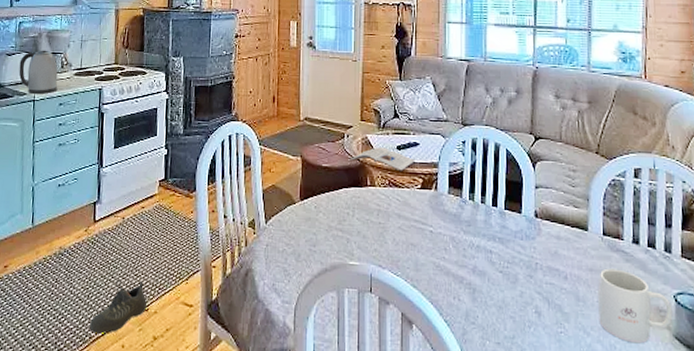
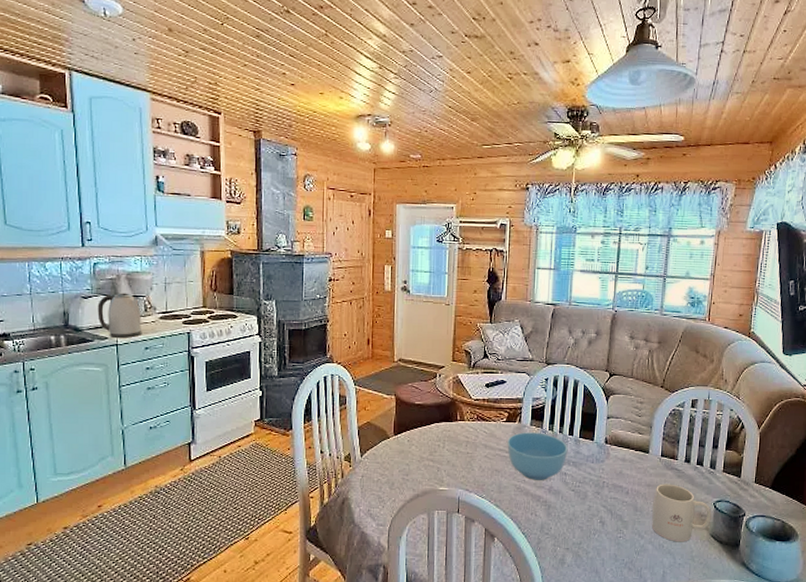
shoe: present [90,279,148,334] -> none [191,512,248,562]
magazine: present [348,147,415,172] -> none [440,385,502,407]
bowl: none [423,201,492,258] -> present [507,432,568,480]

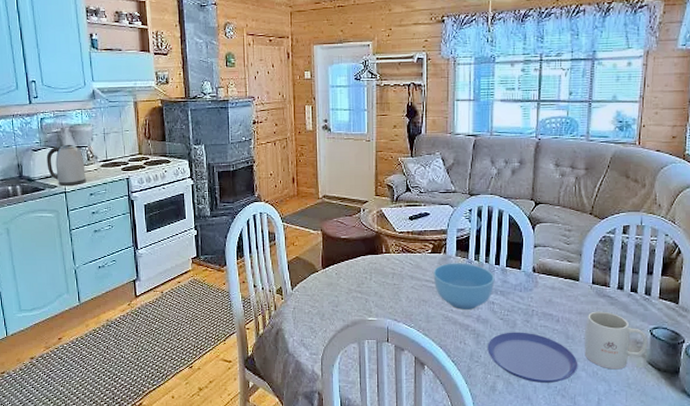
plate: none [558,503,646,556] -> present [487,332,578,383]

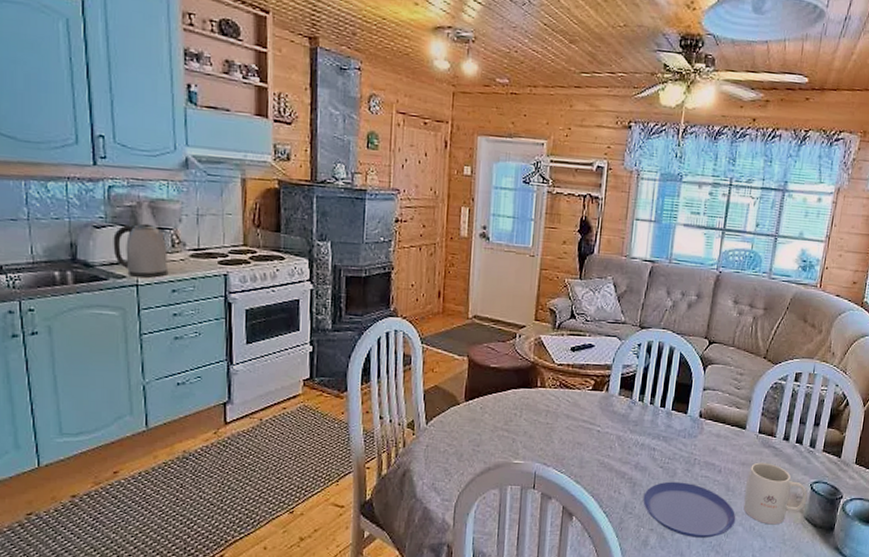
bowl: present [433,263,495,310] -> none [591,402,659,456]

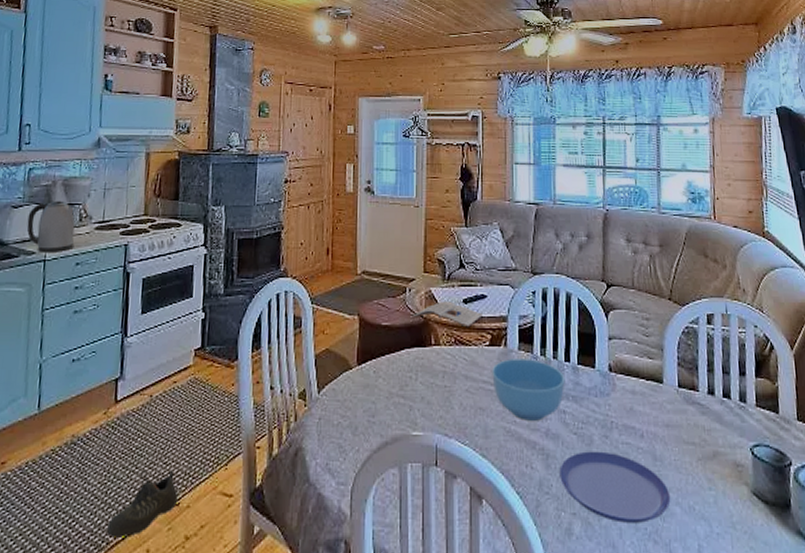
shoe: none [225,482,292,537] -> present [107,469,179,538]
magazine: none [519,348,589,374] -> present [410,301,483,328]
bowl: none [591,402,659,456] -> present [492,359,565,421]
mug: present [743,462,808,525] -> none [674,423,751,503]

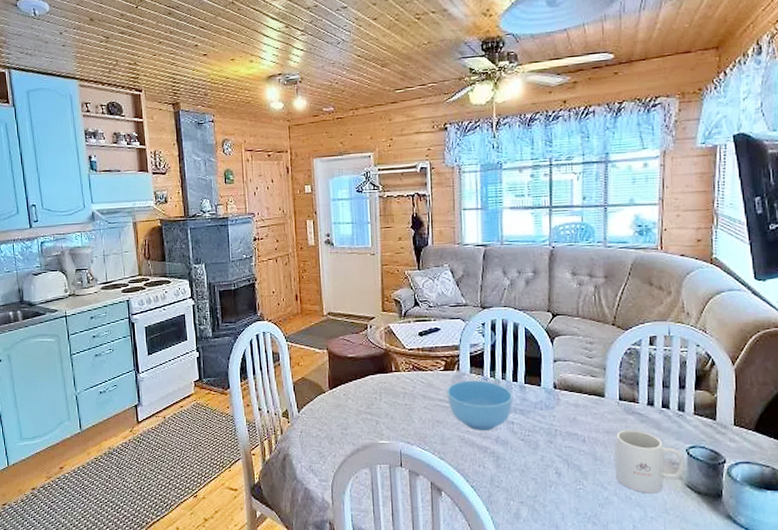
kettle: present [27,200,75,254] -> none [47,267,87,311]
shoe: present [107,469,179,538] -> none [145,471,196,519]
magazine: present [410,301,483,328] -> none [372,335,437,357]
plate: present [559,451,671,523] -> none [508,453,609,509]
mug: none [674,423,751,503] -> present [614,429,685,494]

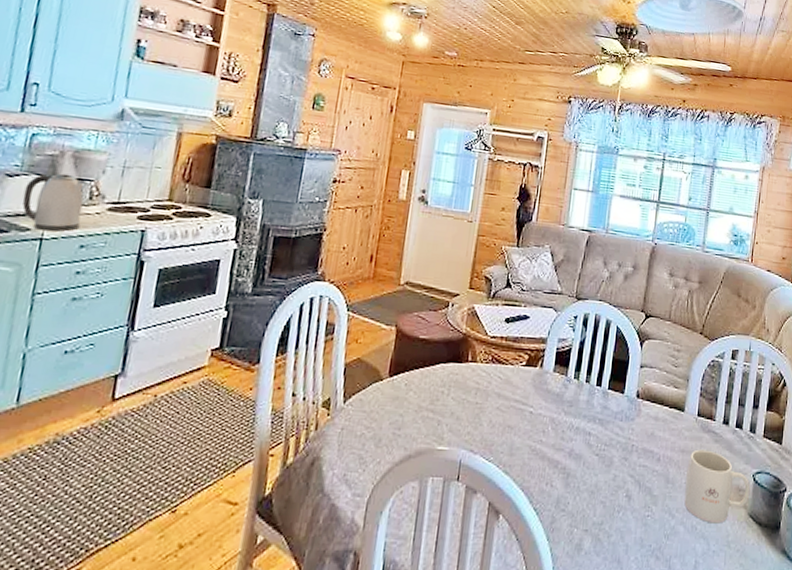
kettle: none [47,267,87,311] -> present [22,173,84,232]
bowl: present [447,380,513,430] -> none [524,380,595,441]

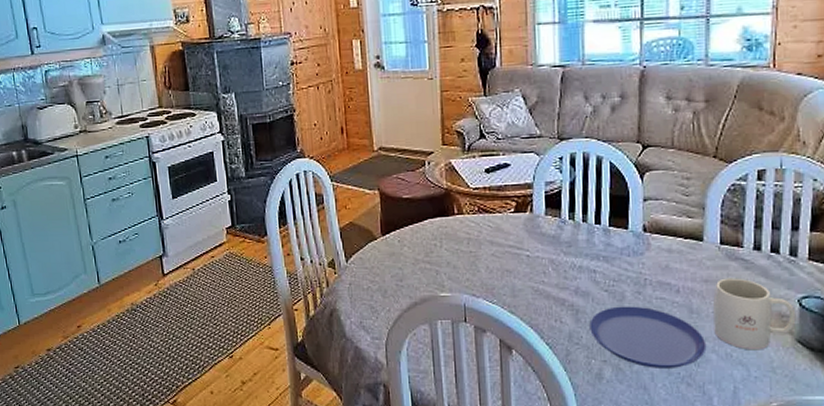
kettle: present [22,173,84,232] -> none [53,99,101,149]
plate: none [577,472,677,540] -> present [589,306,707,368]

